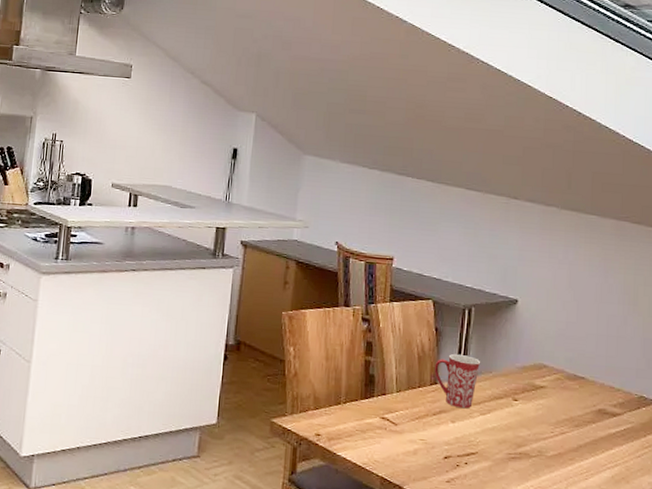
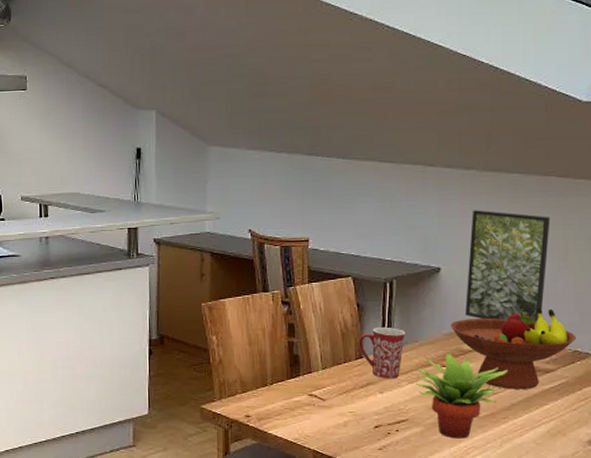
succulent plant: none [487,386,578,478] -> present [416,352,509,439]
fruit bowl: none [523,348,643,432] -> present [450,306,577,389]
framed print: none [538,246,623,366] -> present [464,210,550,324]

